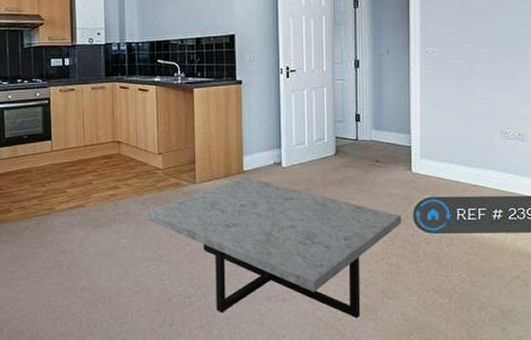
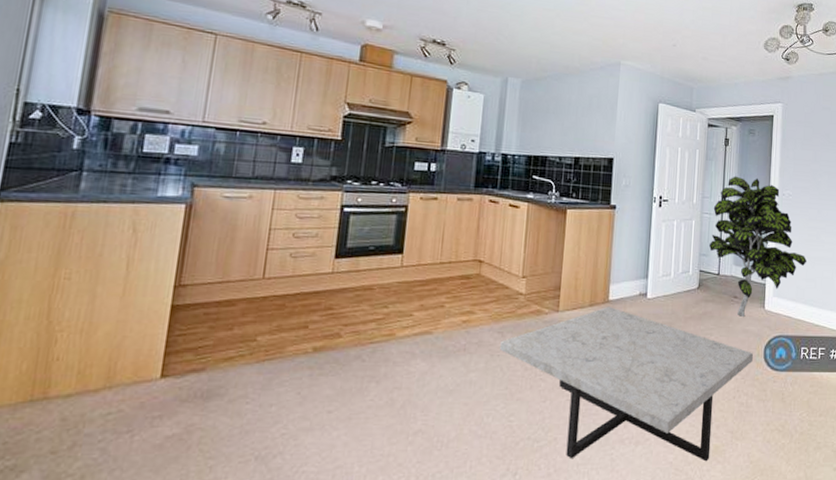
indoor plant: none [345,37,460,180] -> present [709,176,807,317]

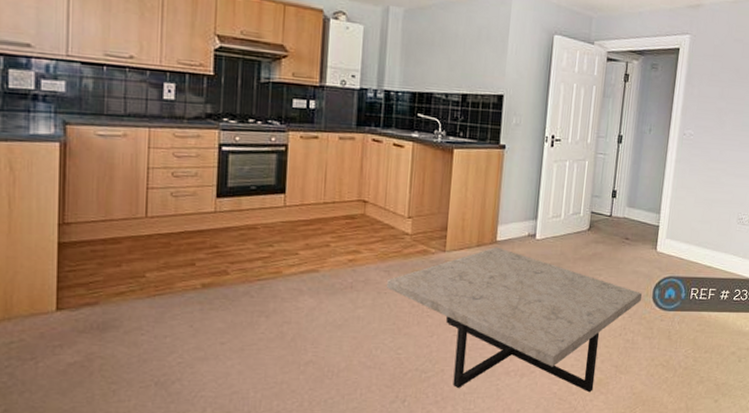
indoor plant: present [709,176,807,317] -> none [602,114,705,258]

